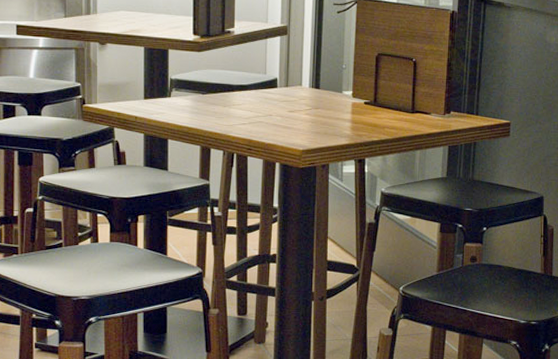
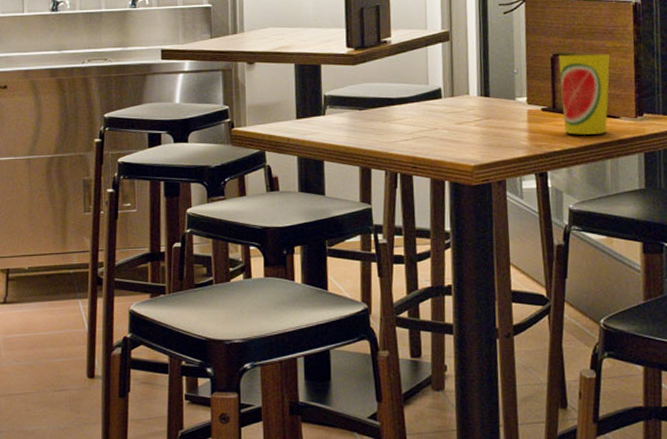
cup: none [382,54,427,128] -> present [558,53,611,135]

